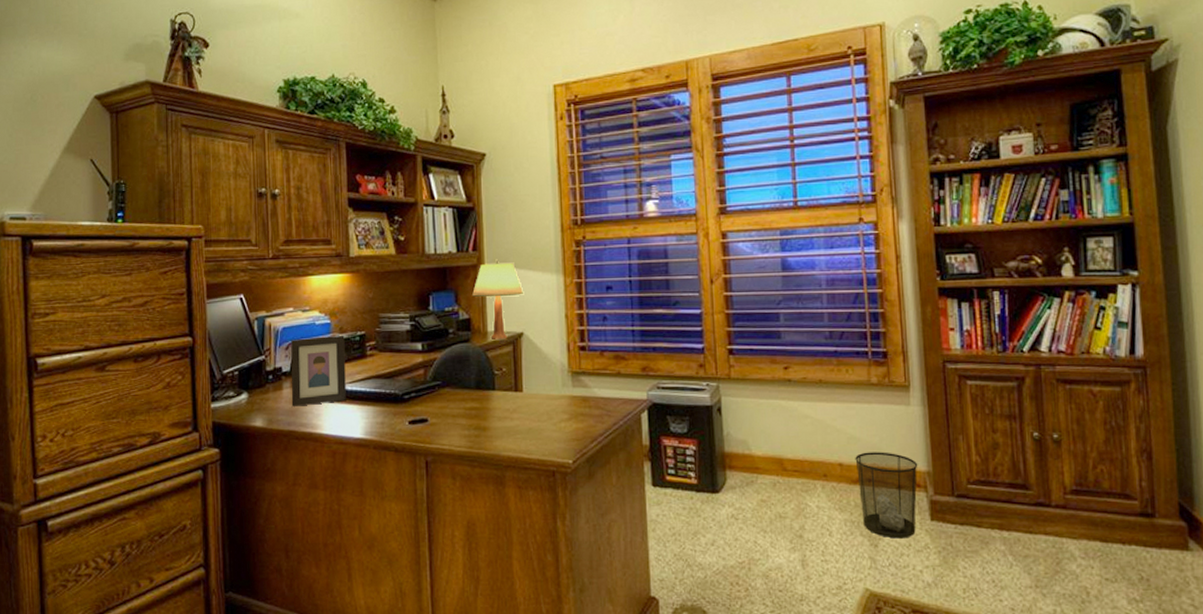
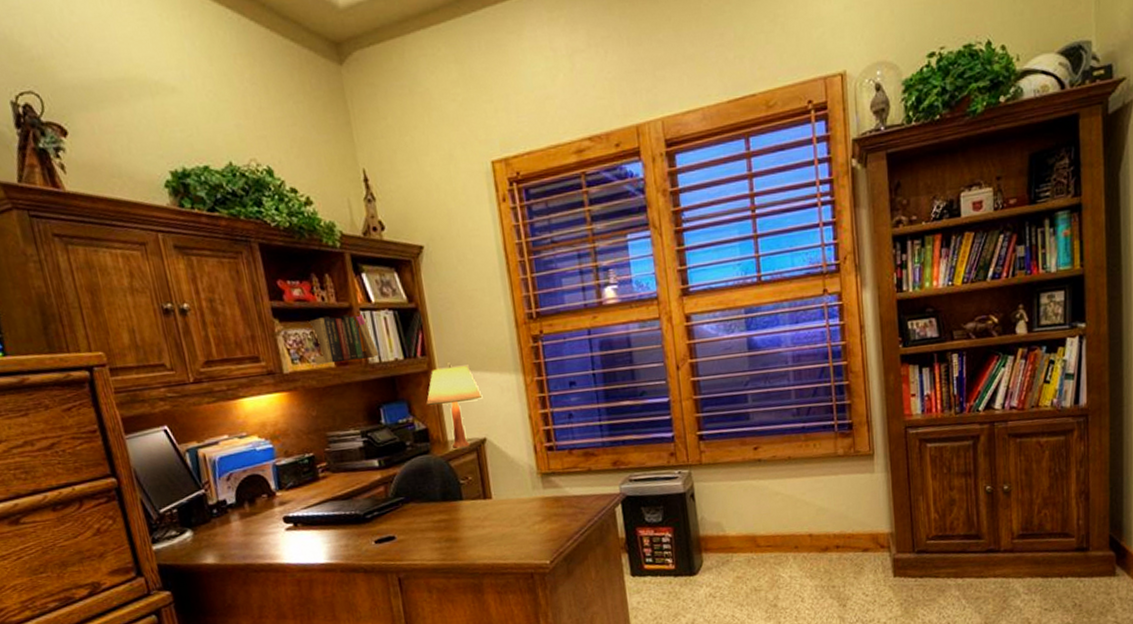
picture frame: present [291,335,346,406] -> none [231,459,304,539]
books: none [377,208,435,252] -> present [307,314,379,365]
waste bin: present [855,452,918,539] -> none [824,519,882,597]

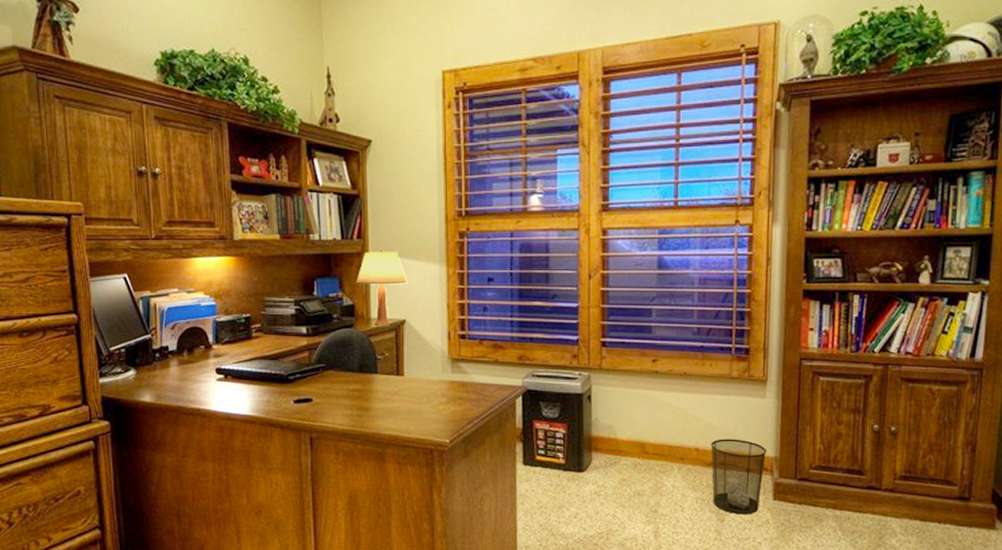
waste bin: none [824,519,882,597] -> present [711,439,767,515]

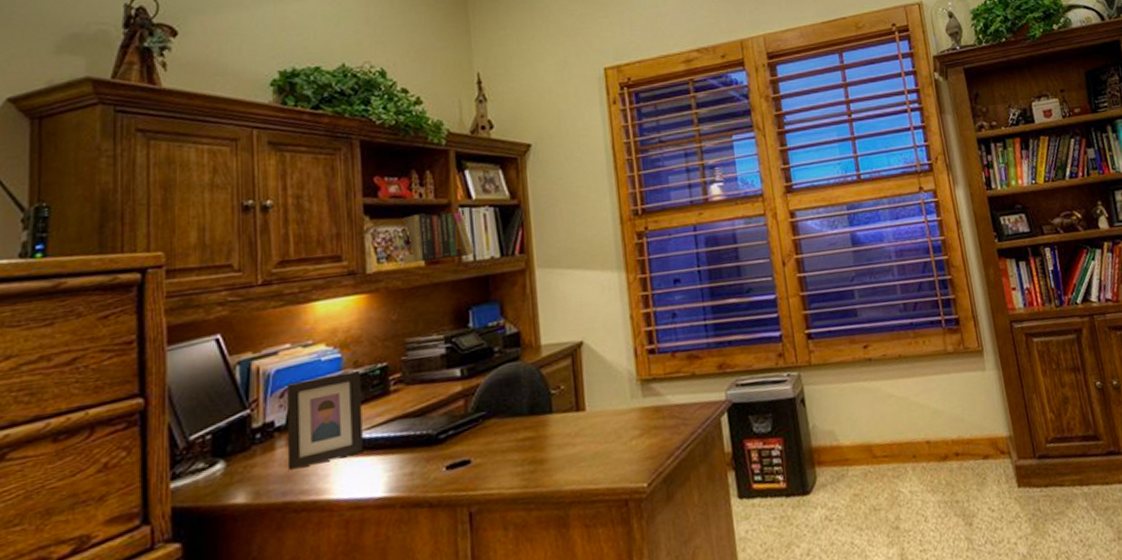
picture frame: none [176,316,233,384] -> present [287,370,363,470]
table lamp: present [355,249,406,327] -> none [520,262,581,355]
waste bin: present [711,439,767,515] -> none [941,422,1006,513]

